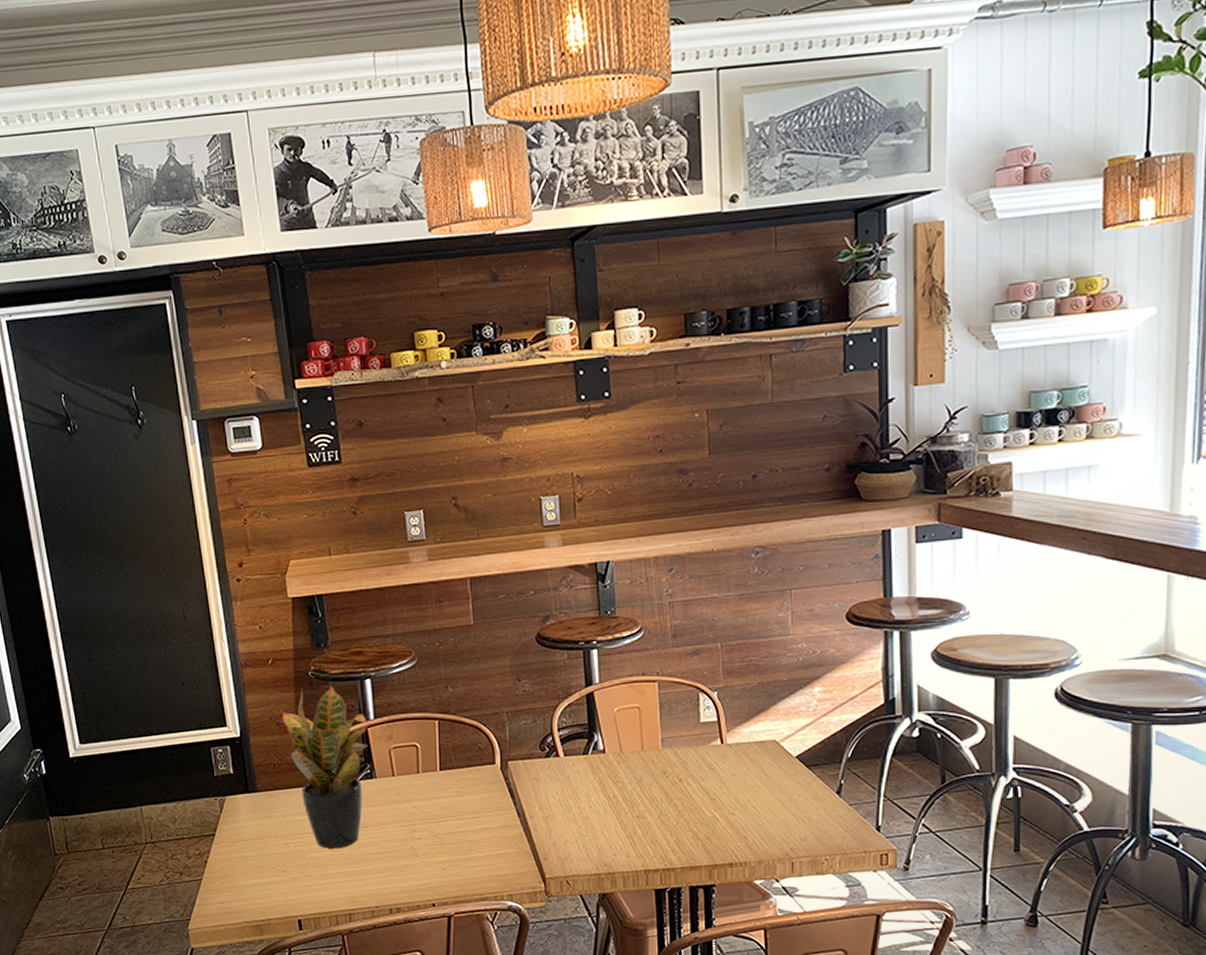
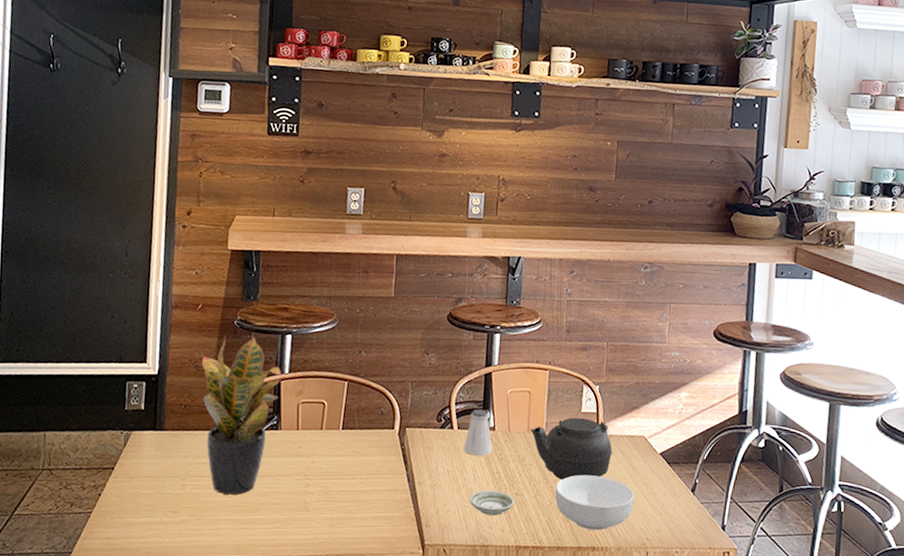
saltshaker: none [572,732,605,781] -> present [463,409,492,456]
saucer: none [587,816,638,842] -> present [469,490,515,516]
teapot: none [644,728,741,797] -> present [529,417,613,481]
cereal bowl: none [681,788,771,846] -> present [555,474,635,531]

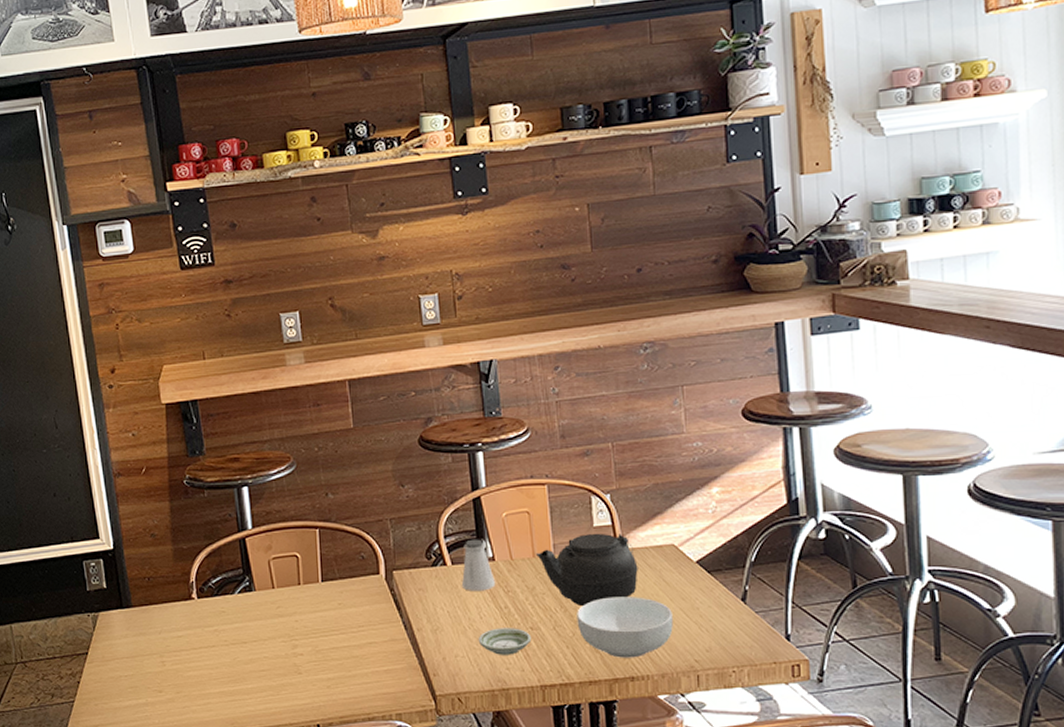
potted plant: present [202,336,283,495] -> none [157,494,247,666]

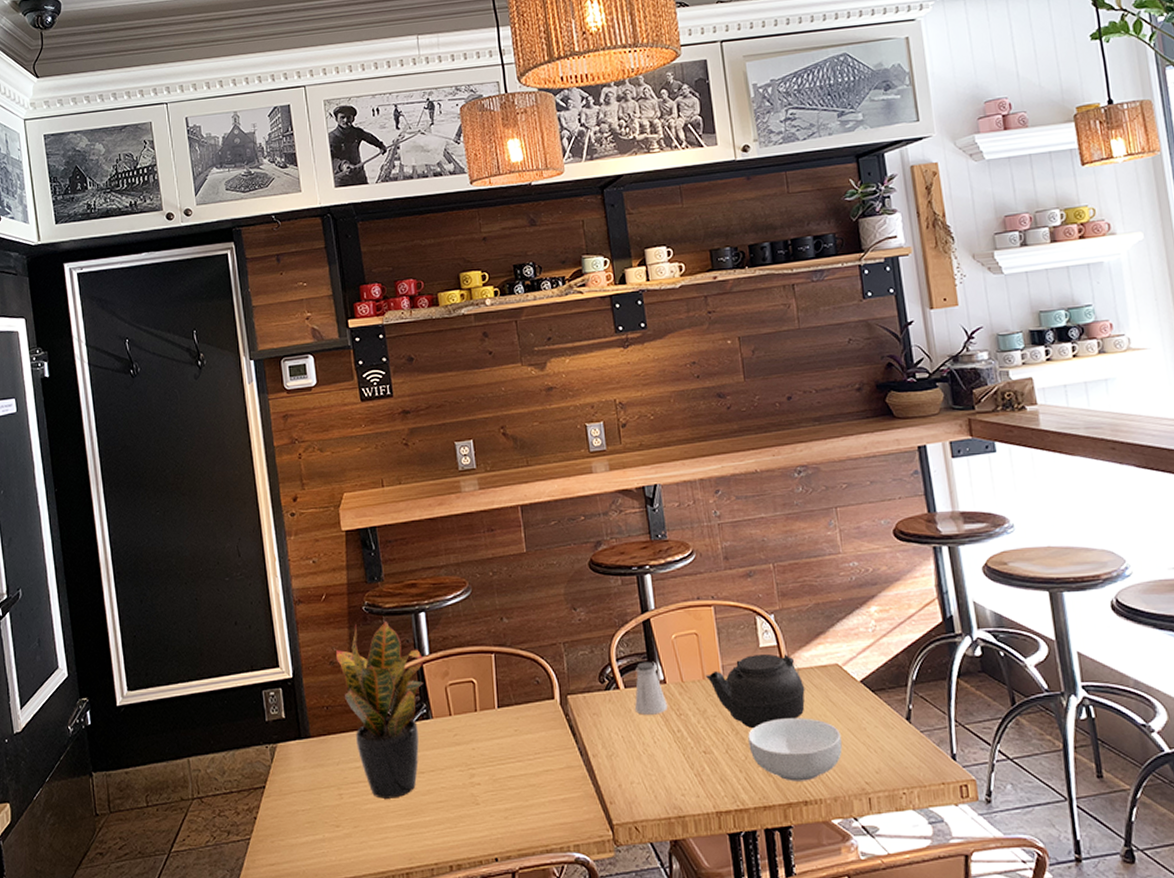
potted plant: none [157,494,247,666] -> present [336,620,424,799]
saucer: present [478,628,532,655] -> none [652,752,705,781]

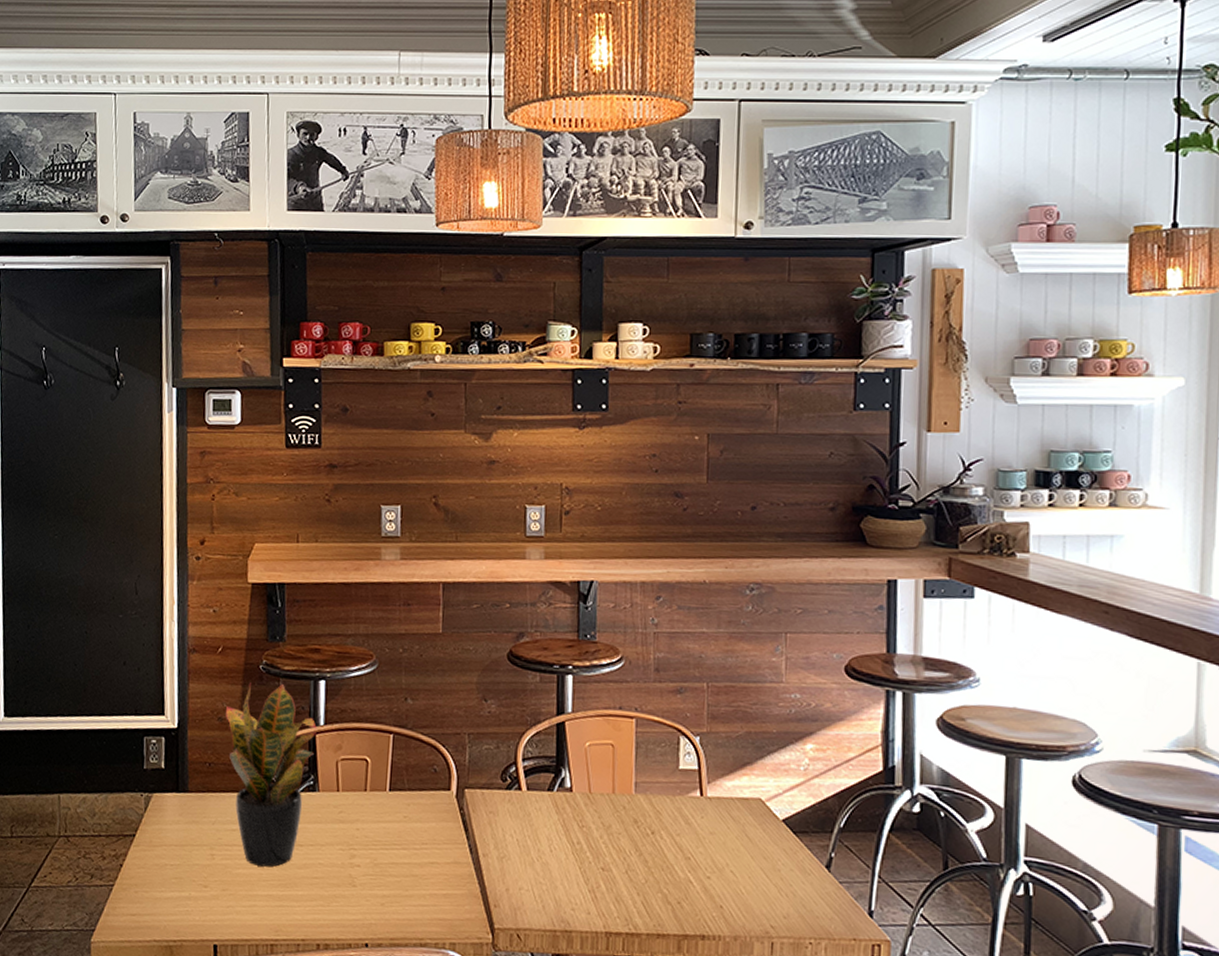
saltshaker: present [634,661,667,715] -> none [534,766,570,823]
teapot: present [705,653,805,729] -> none [615,775,721,853]
cereal bowl: present [748,718,842,781] -> none [651,846,752,915]

